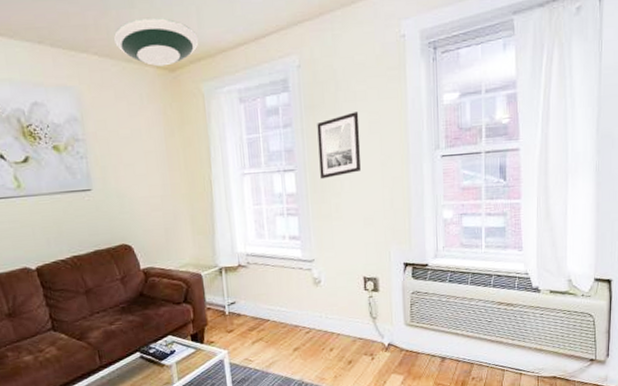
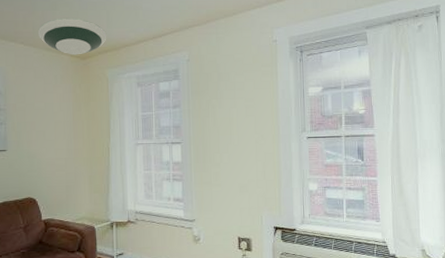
wall art: present [317,111,361,180] -> none [201,98,238,152]

